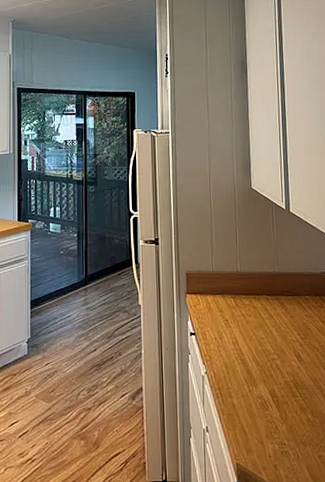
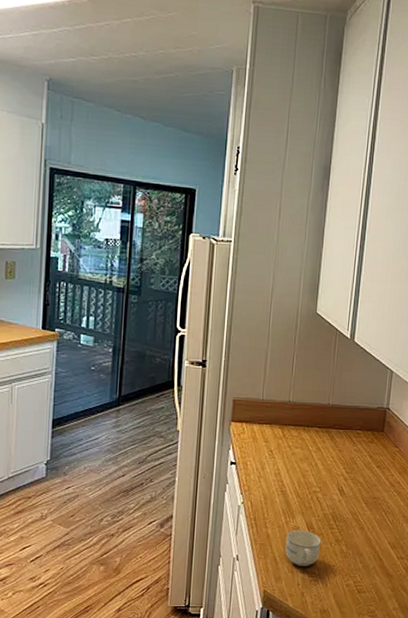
cup: none [252,398,287,437] -> present [285,529,321,566]

